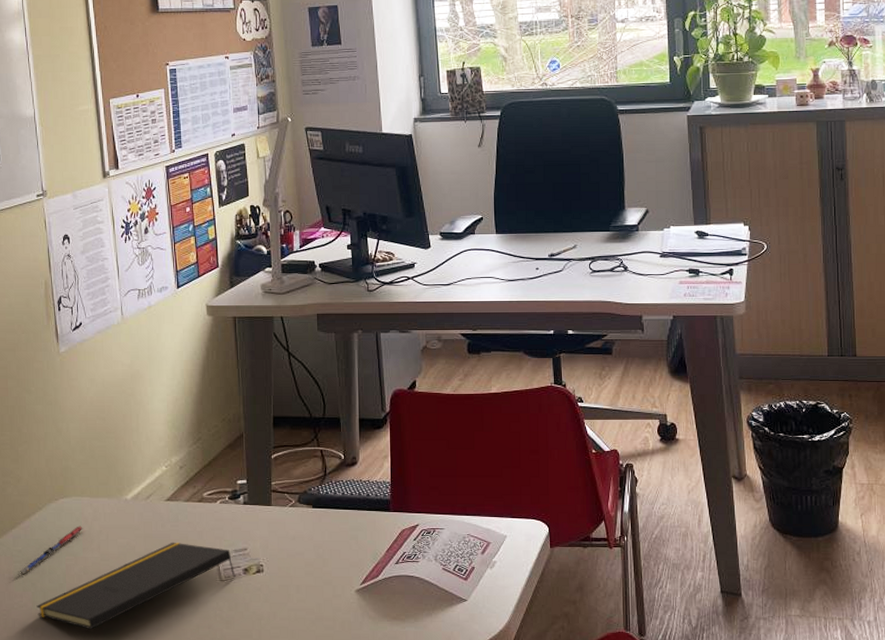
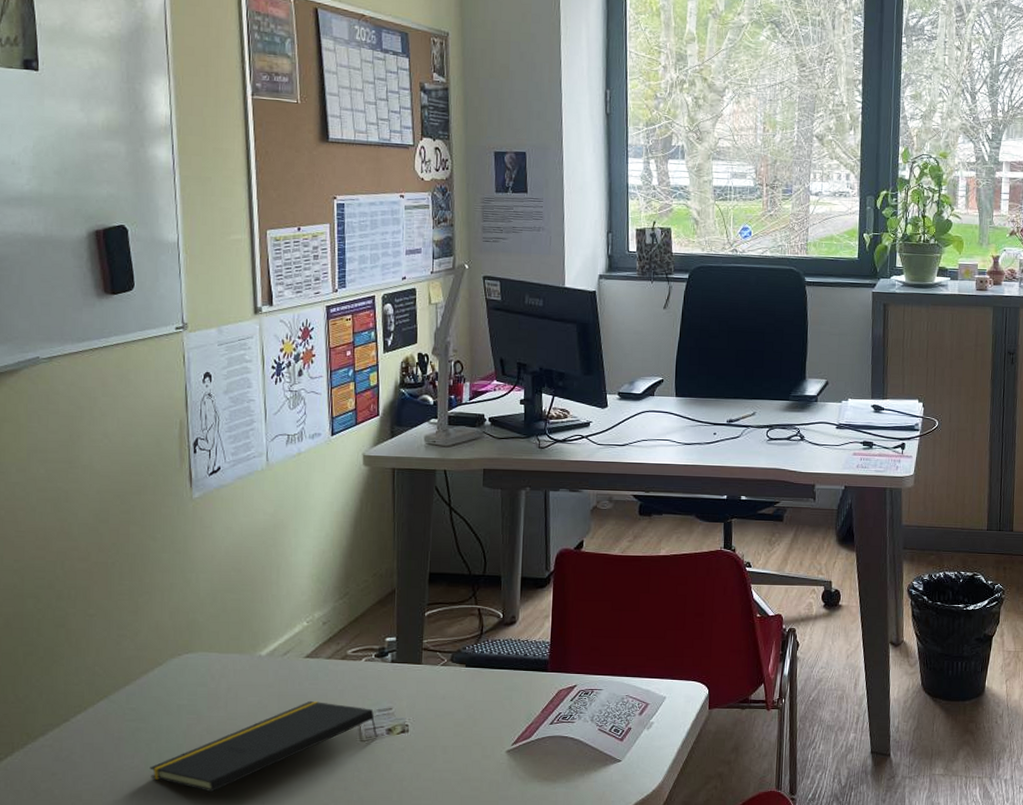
pen: present [19,526,83,573] -> none [131,683,209,733]

